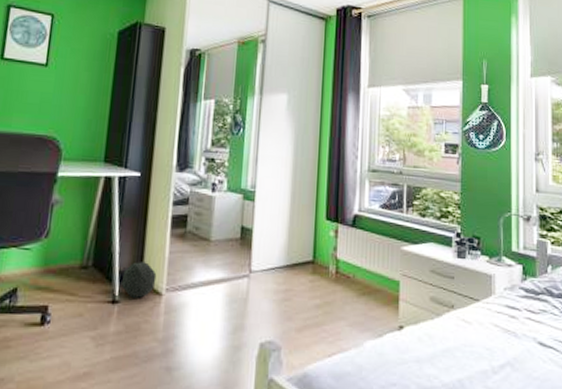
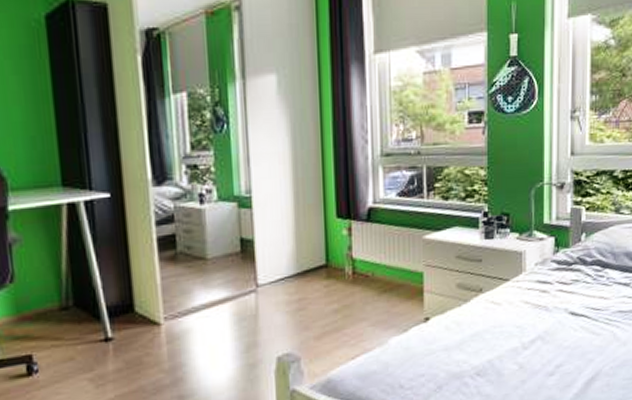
ball: present [122,262,157,298] -> none [111,292,151,333]

